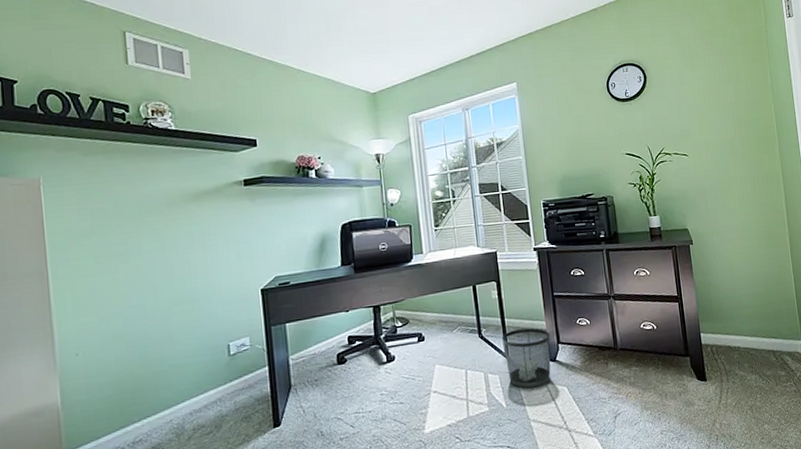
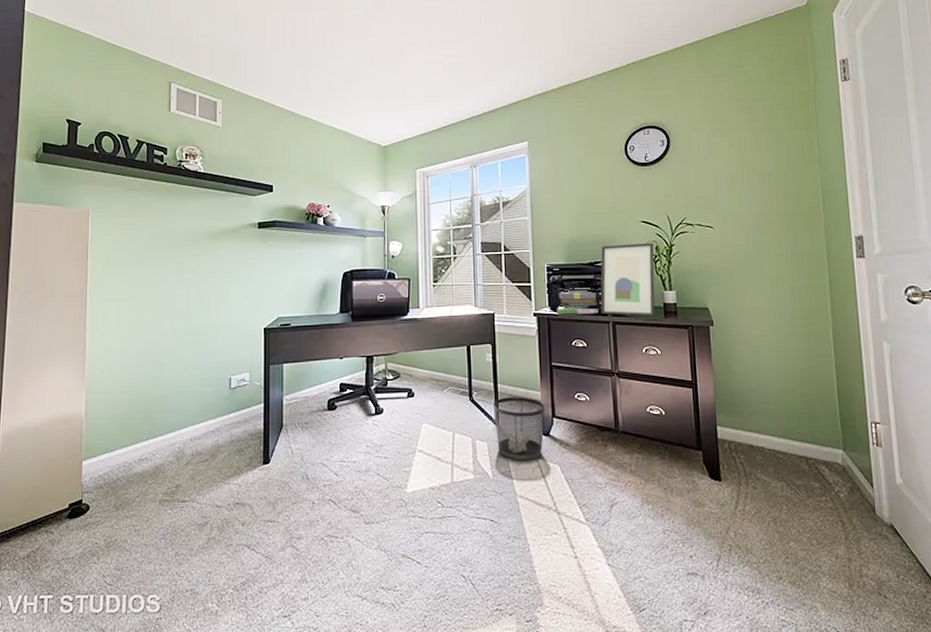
books: none [555,218,596,247] -> present [557,287,602,315]
picture frame: none [591,172,643,244] -> present [600,242,656,317]

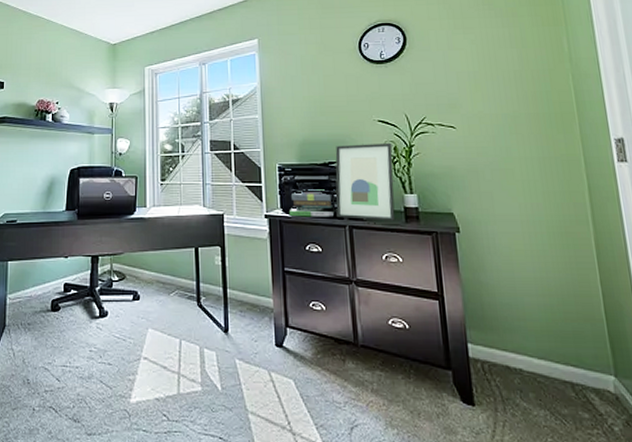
waste bin: present [493,397,545,461] -> none [222,303,277,374]

